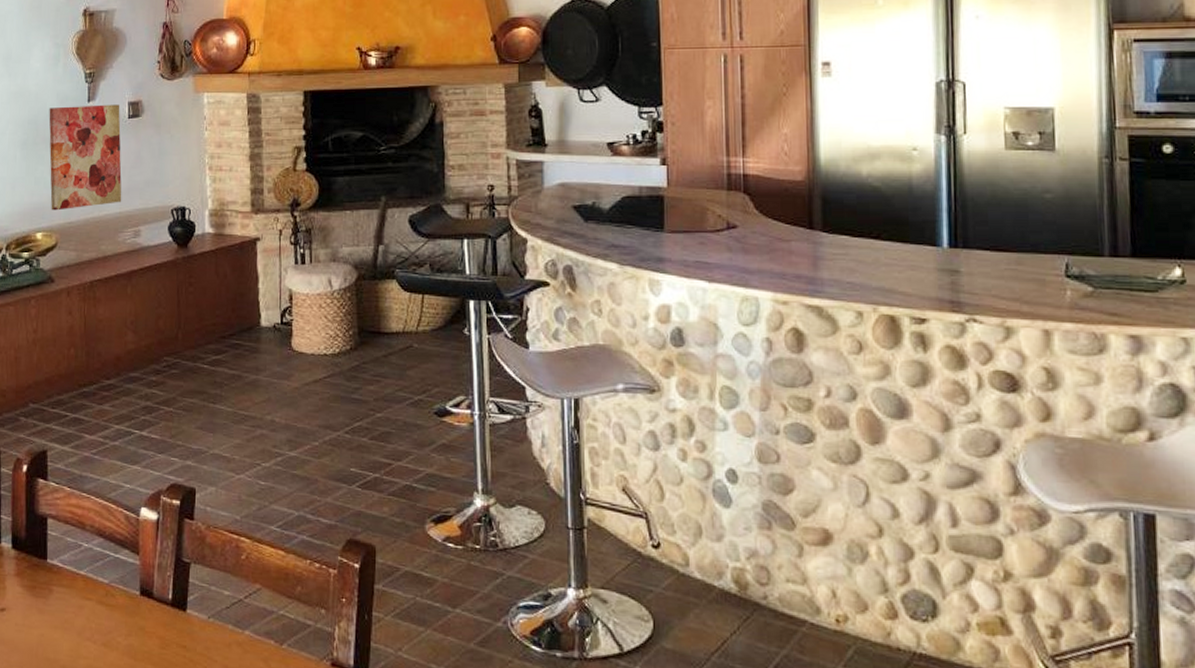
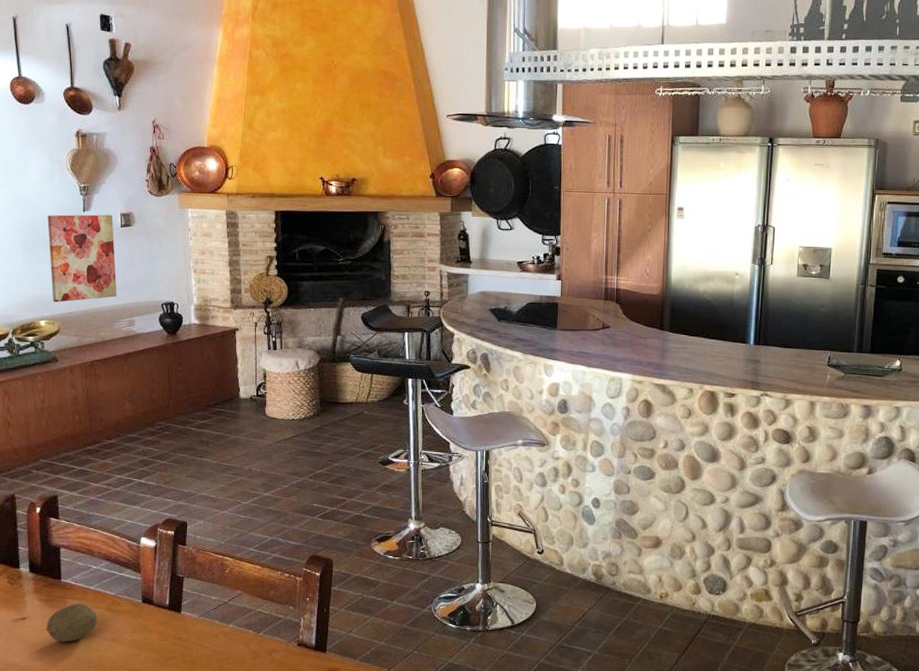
fruit: none [27,592,88,644] -> present [46,603,98,642]

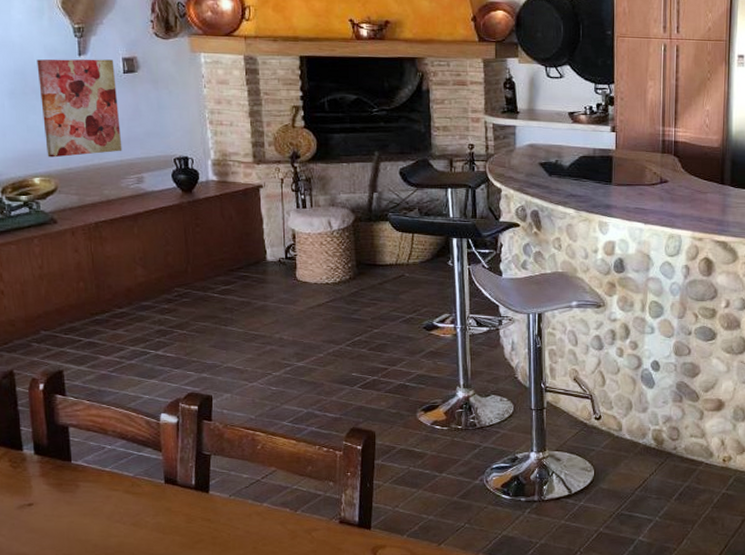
fruit: present [46,603,98,642] -> none [56,486,115,528]

